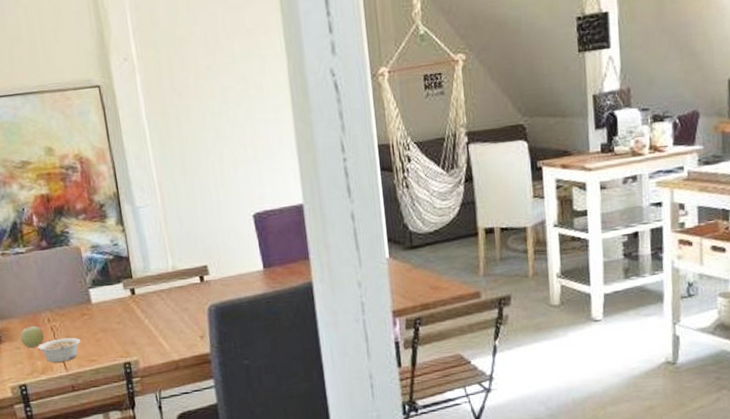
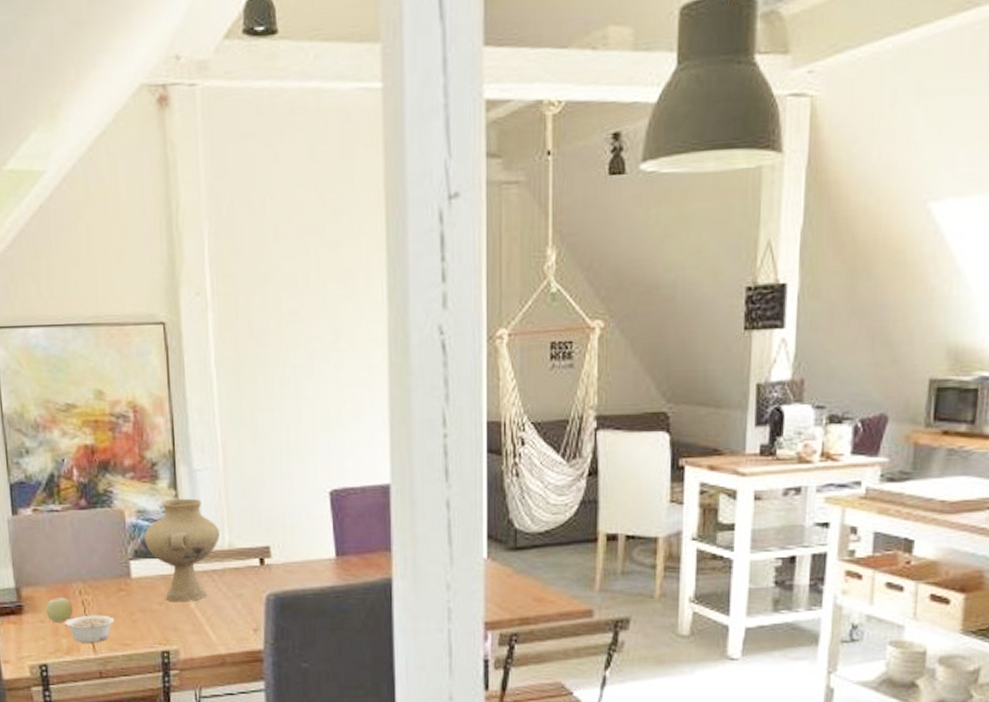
vase: none [99,231,164,320] -> present [144,498,220,602]

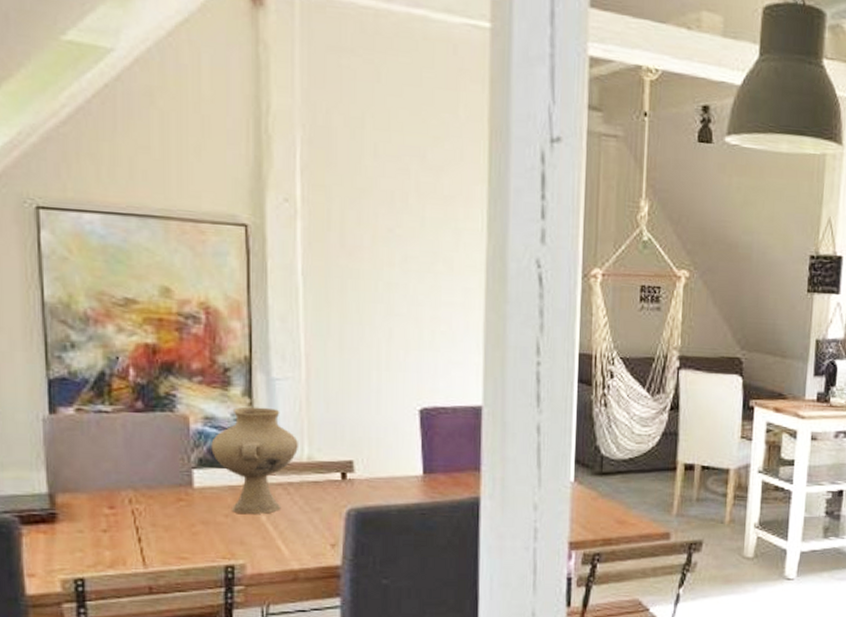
fruit: present [45,594,73,622] -> none [86,502,120,533]
legume: present [65,615,115,643] -> none [109,525,171,556]

